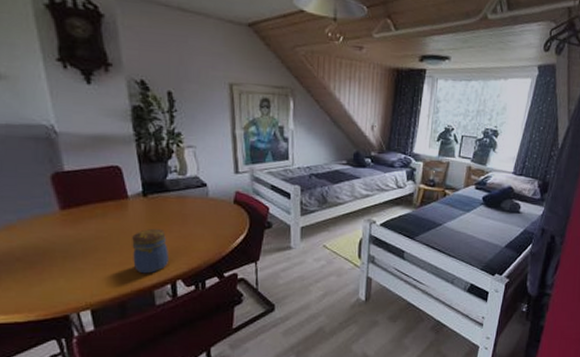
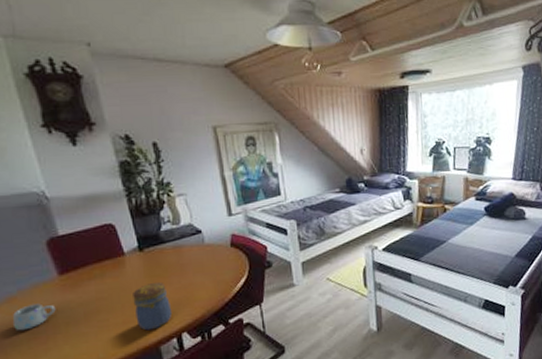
mug: none [9,235,54,259] -> present [12,303,56,331]

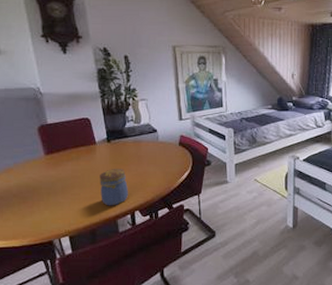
mug: present [12,303,56,331] -> none [8,176,41,196]

